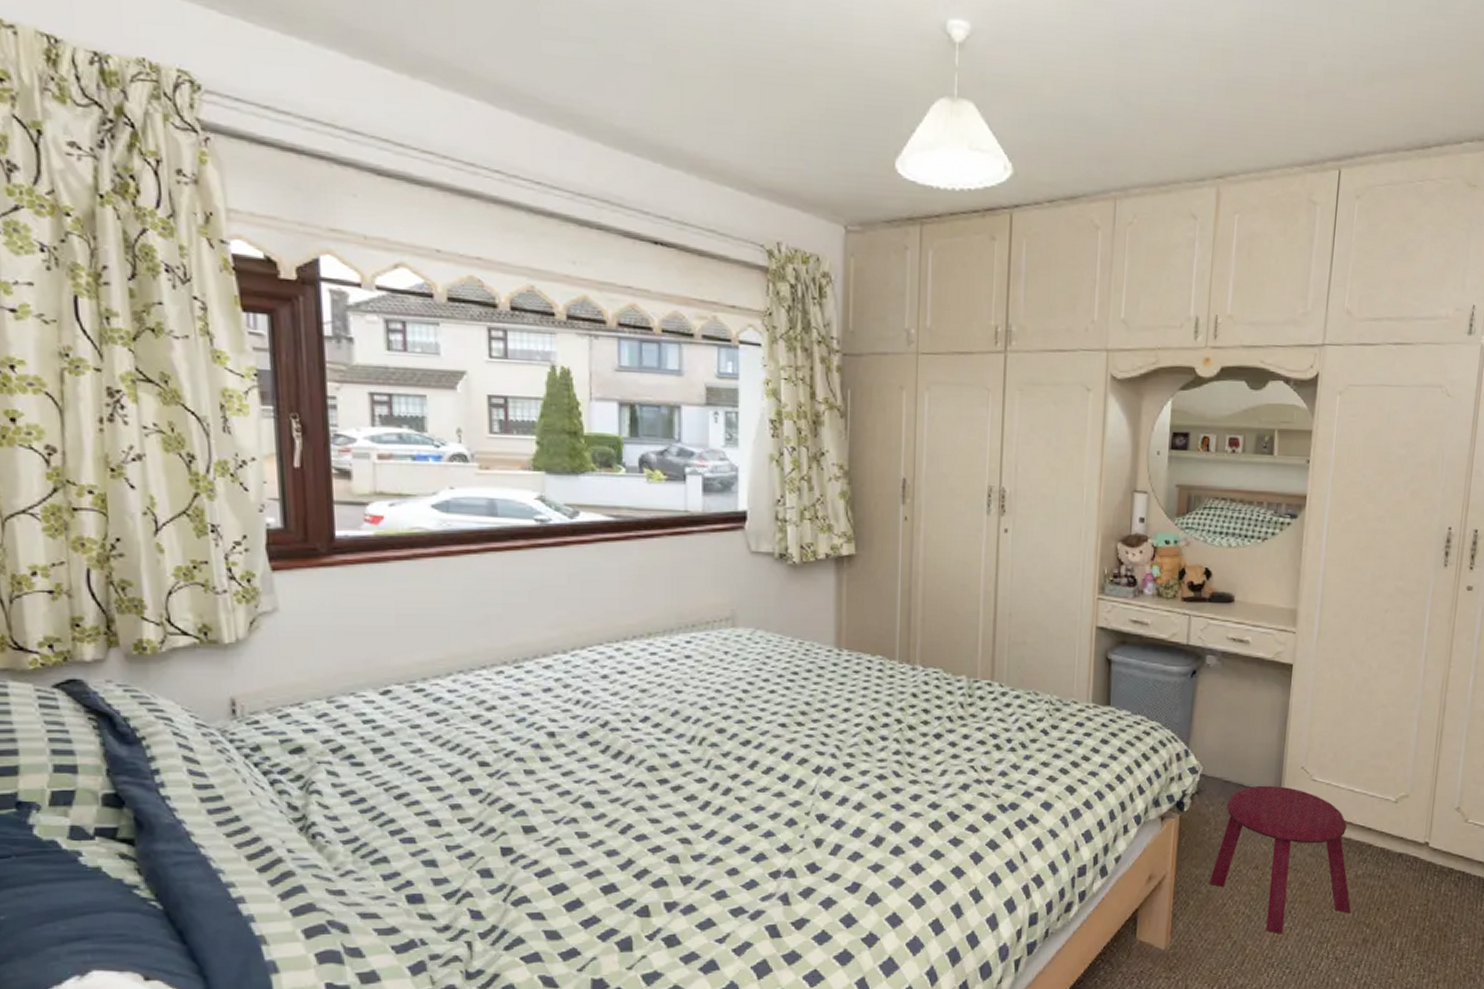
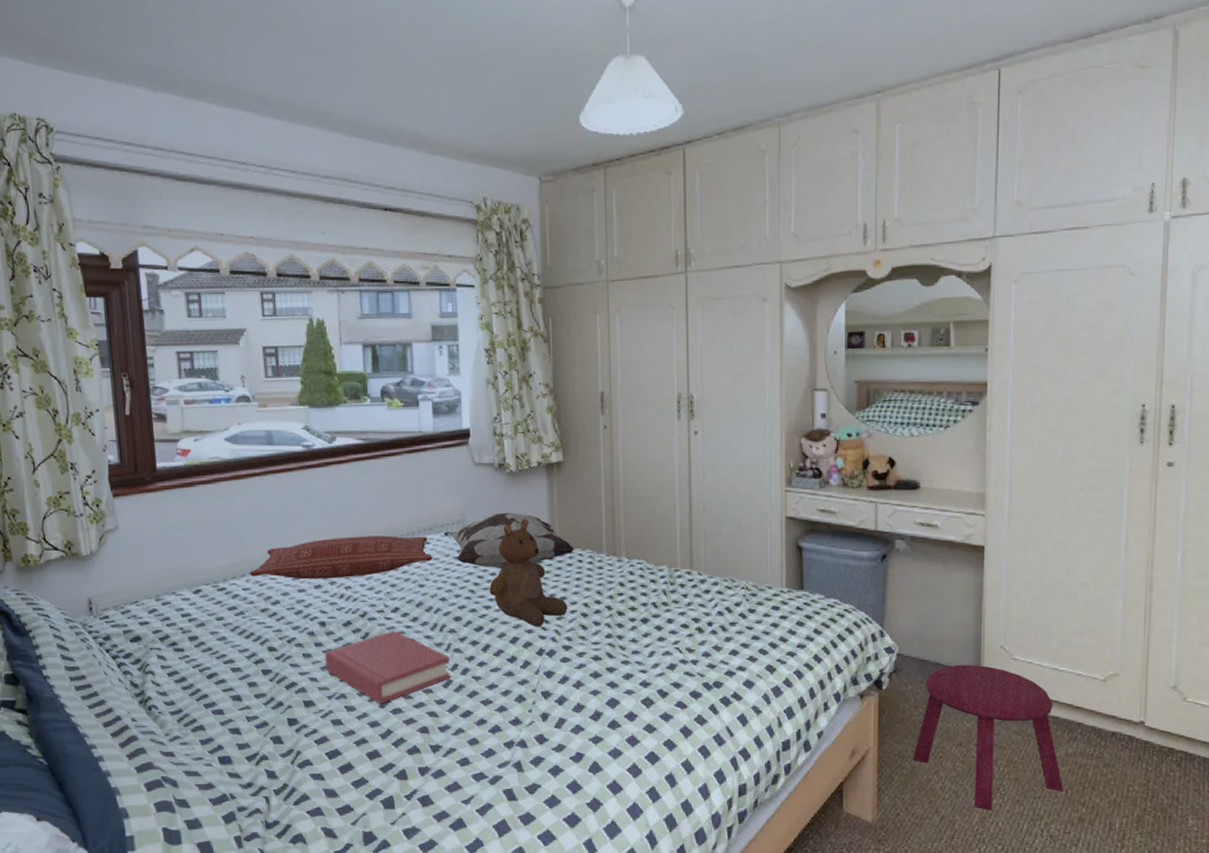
pillow: none [458,631,695,681] -> present [250,535,433,580]
hardback book: none [553,744,709,830] -> present [325,631,451,704]
decorative pillow: none [708,610,865,675] -> present [443,512,576,569]
teddy bear: none [761,617,852,742] -> present [489,518,568,627]

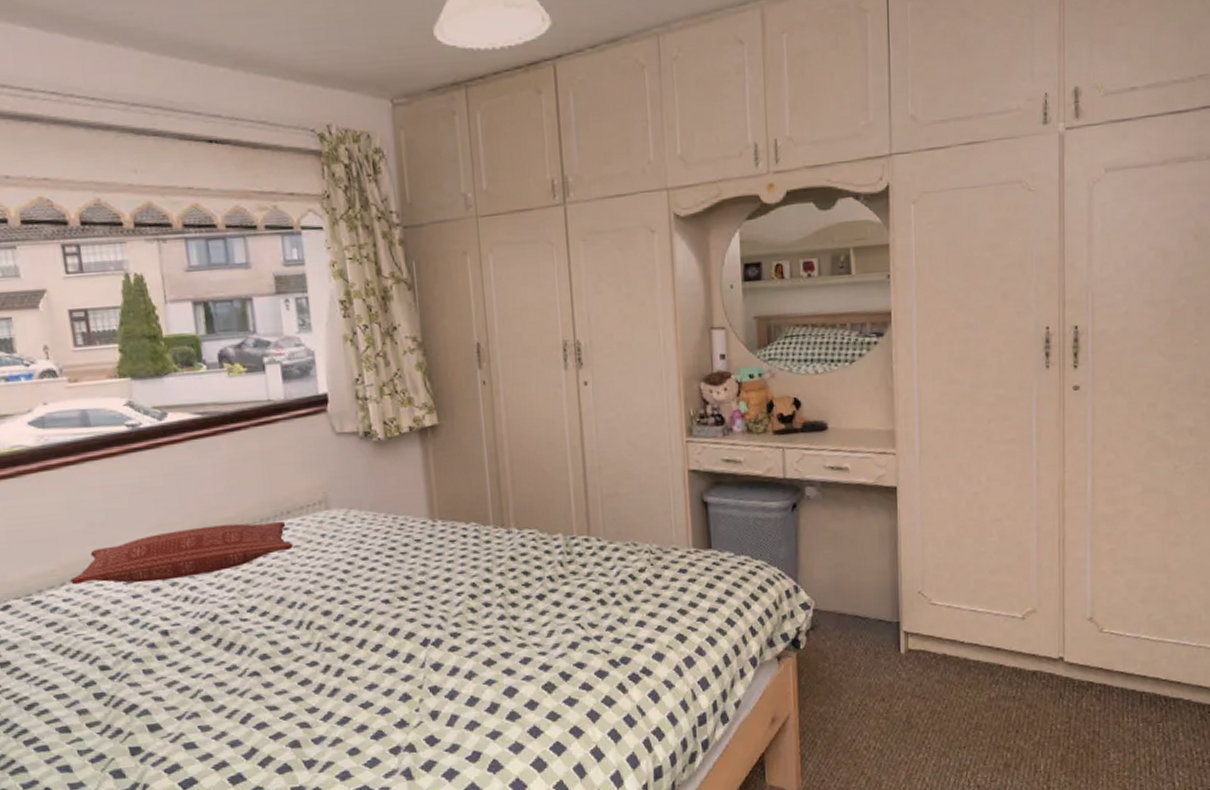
hardback book: present [325,631,451,704] -> none [170,633,323,720]
decorative pillow: present [443,512,576,569] -> none [303,486,459,553]
teddy bear: present [489,518,568,627] -> none [361,492,454,615]
stool: present [912,664,1063,811] -> none [835,613,988,766]

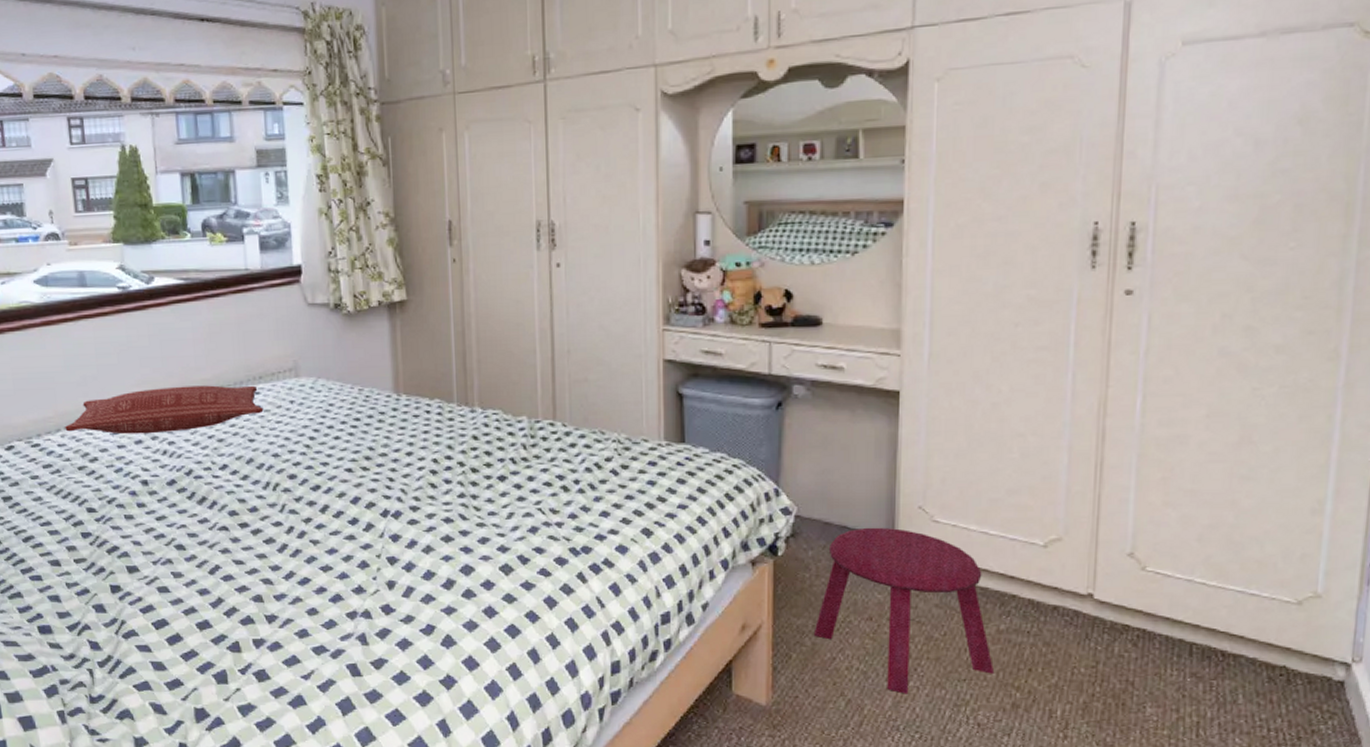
stool: none [835,613,988,766] -> present [813,527,994,694]

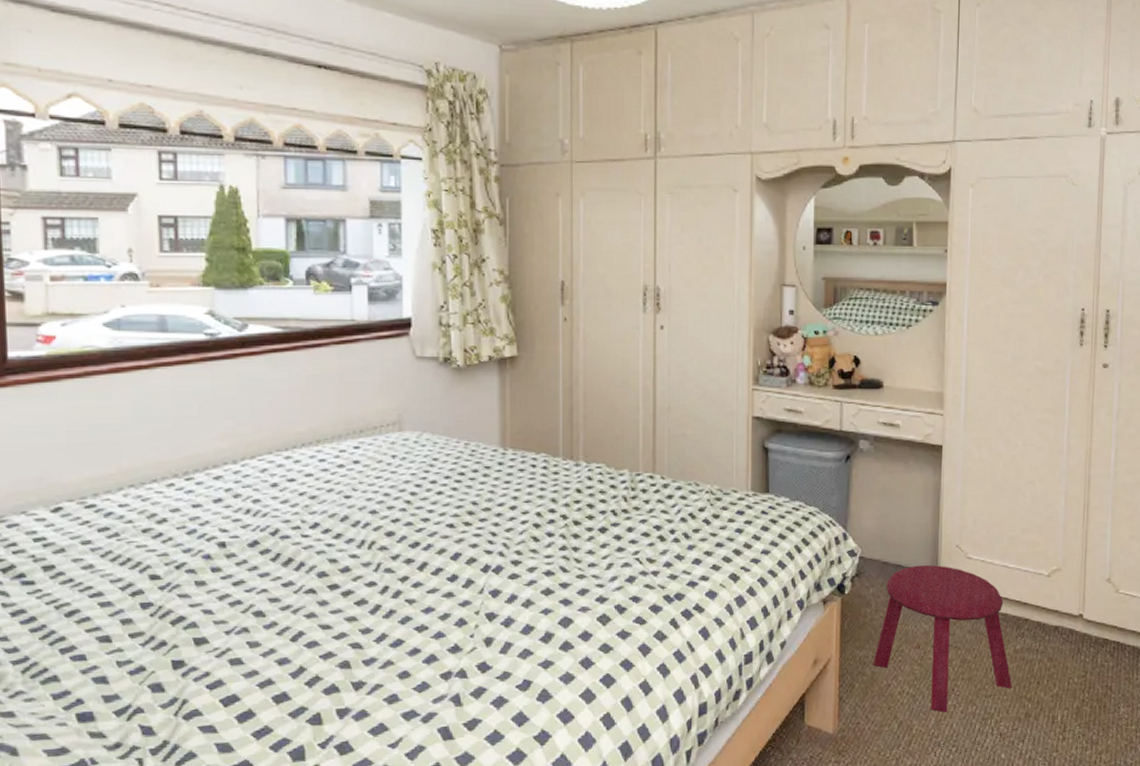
pillow: present [65,385,264,435] -> none [129,439,363,493]

